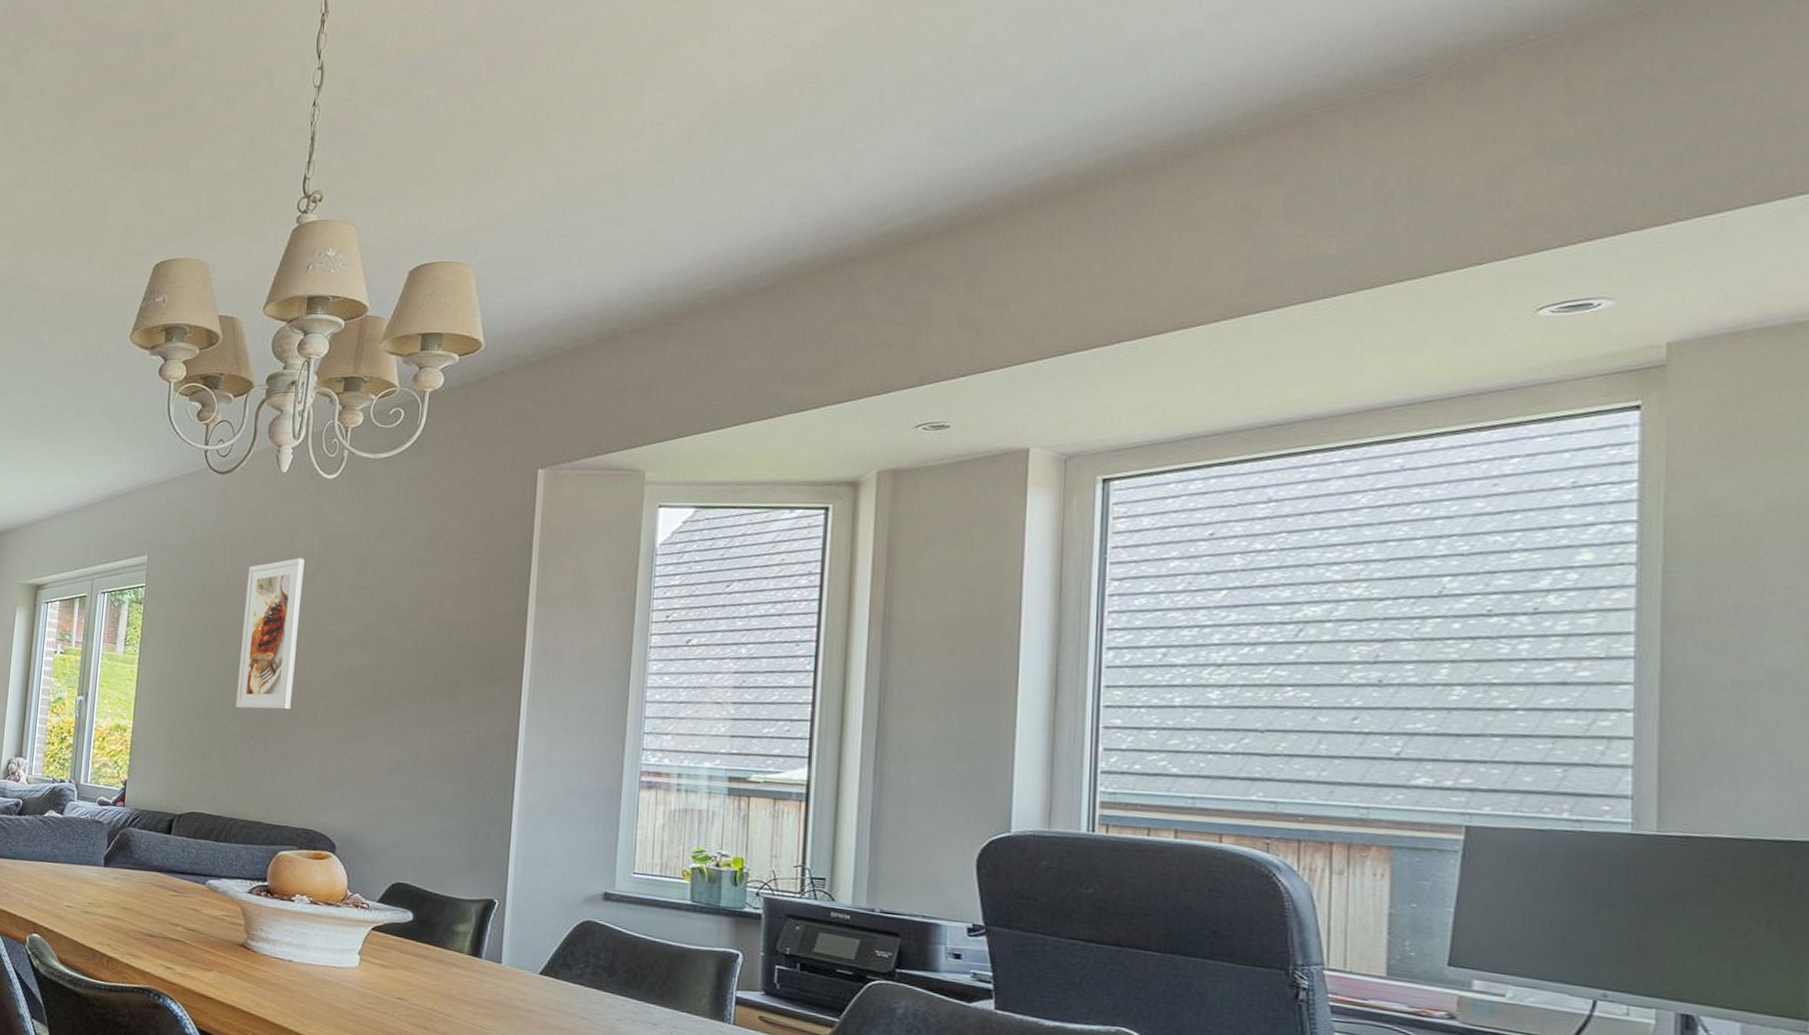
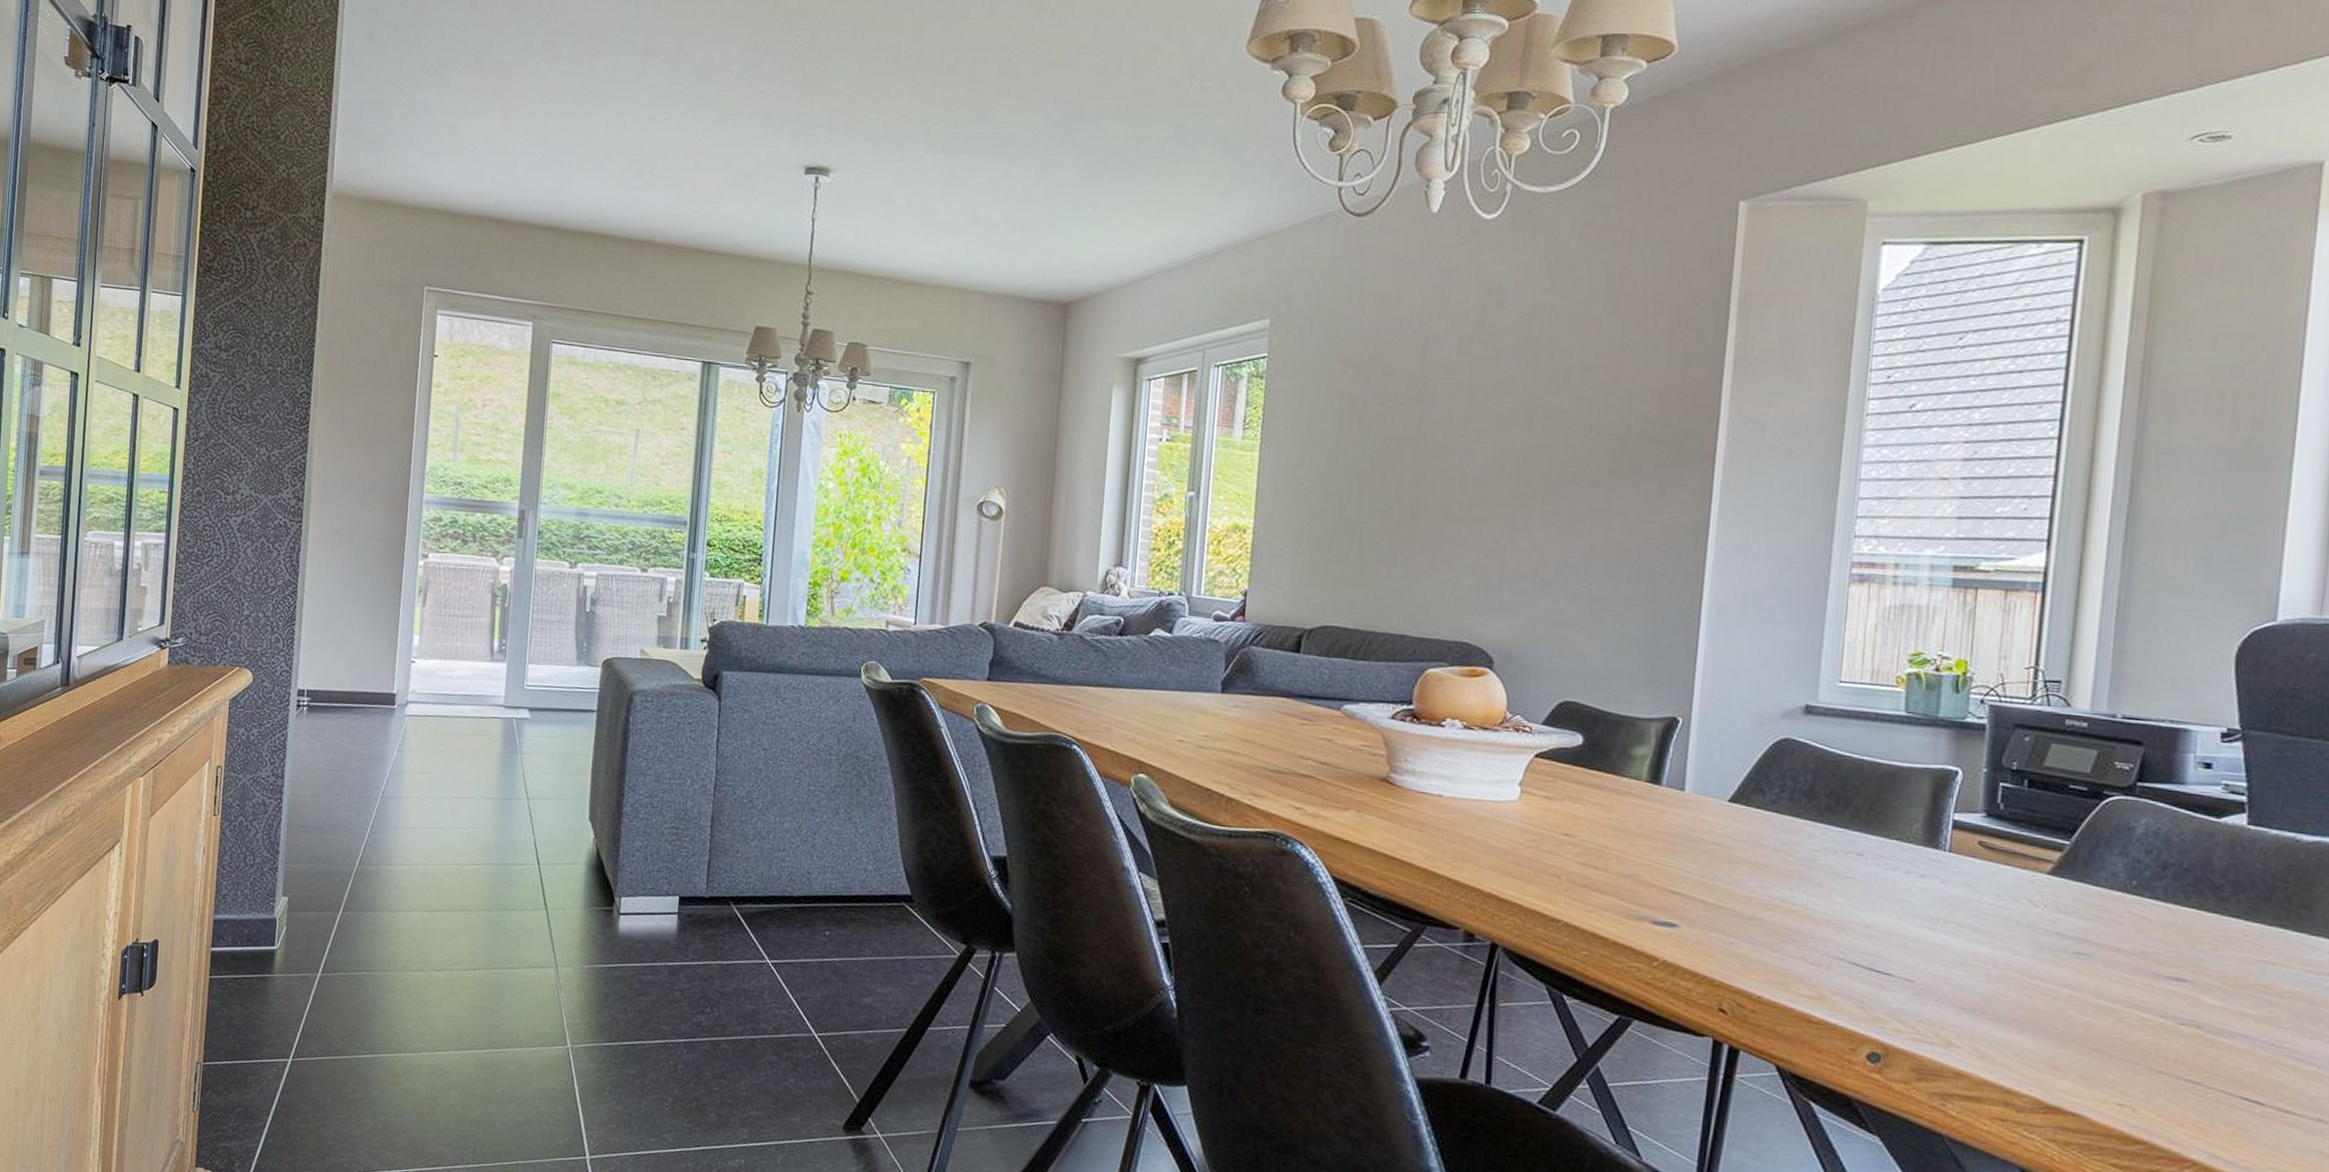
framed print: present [235,558,305,710] -> none [1375,317,1458,502]

